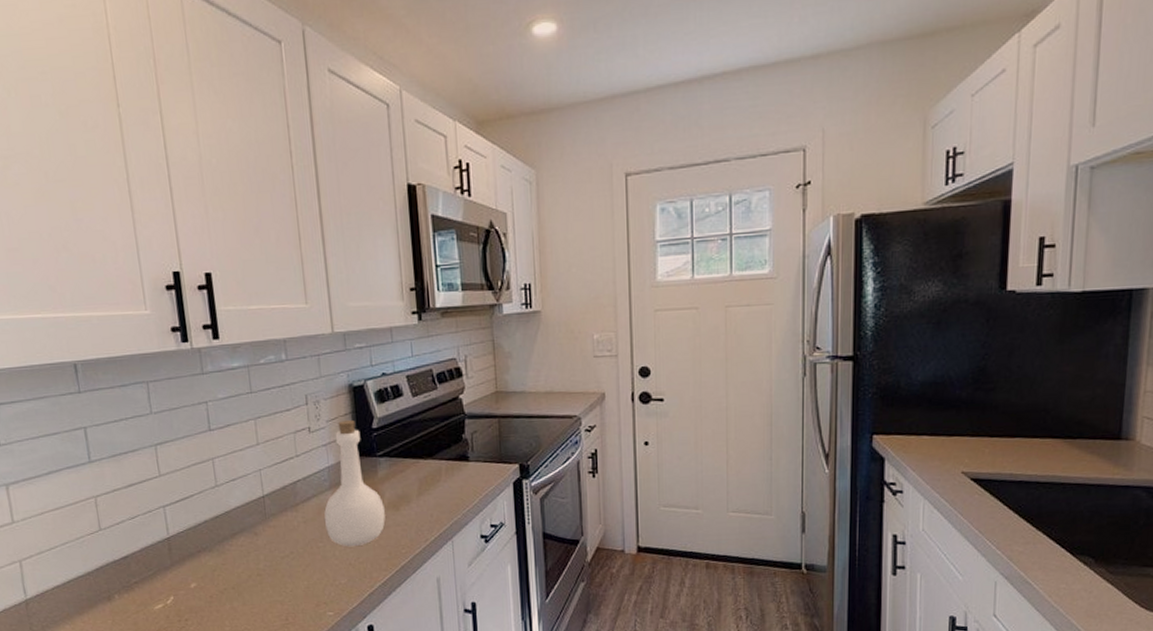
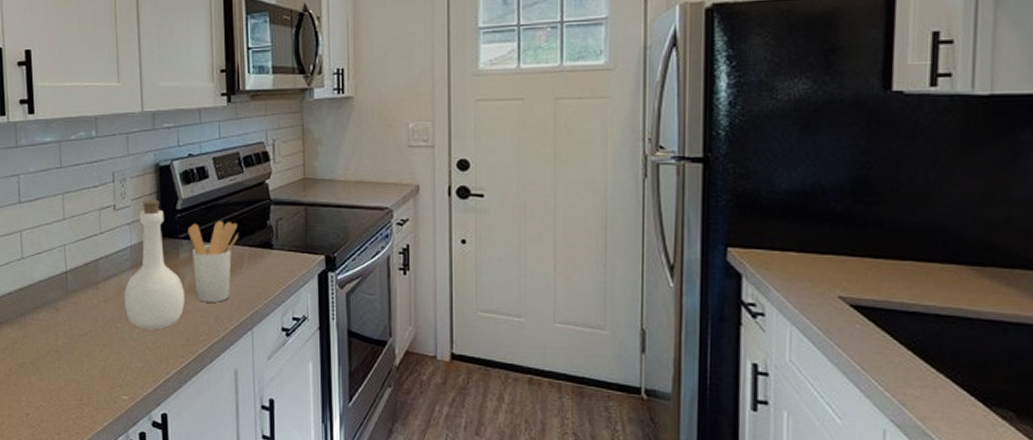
utensil holder: none [384,437,435,516] -> present [187,221,238,302]

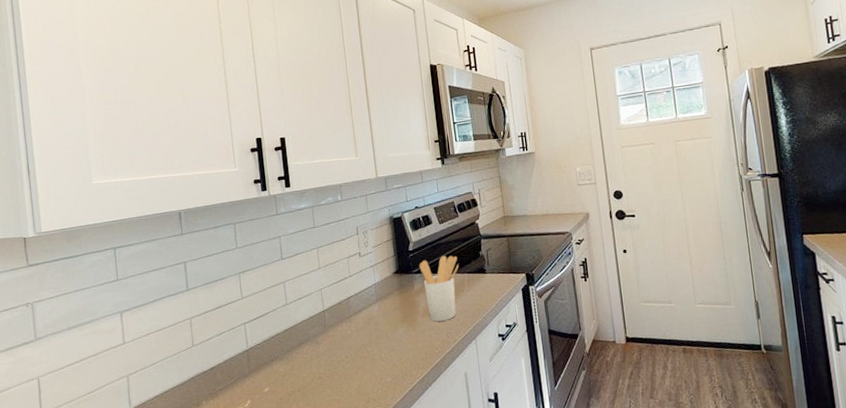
bottle: present [123,199,185,330] -> none [372,244,421,350]

